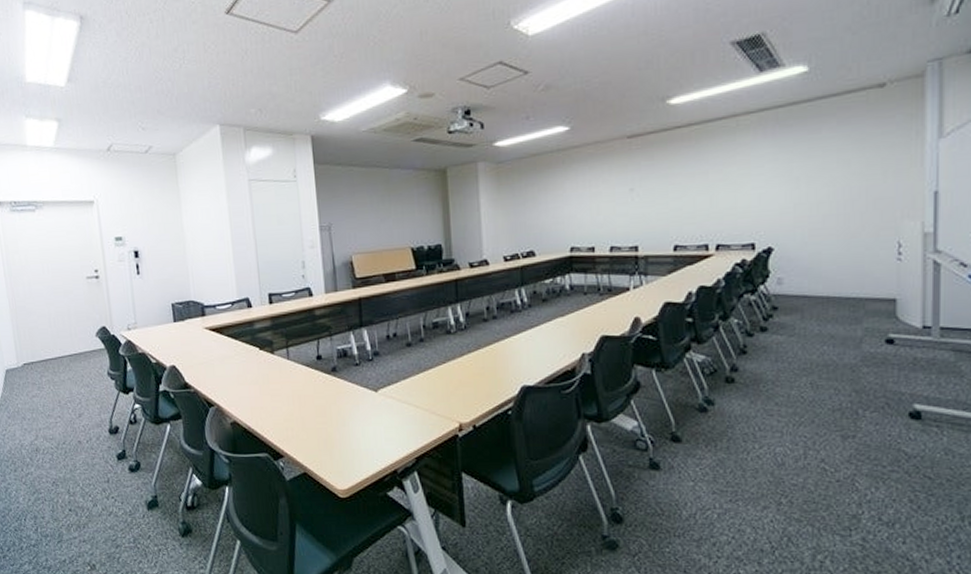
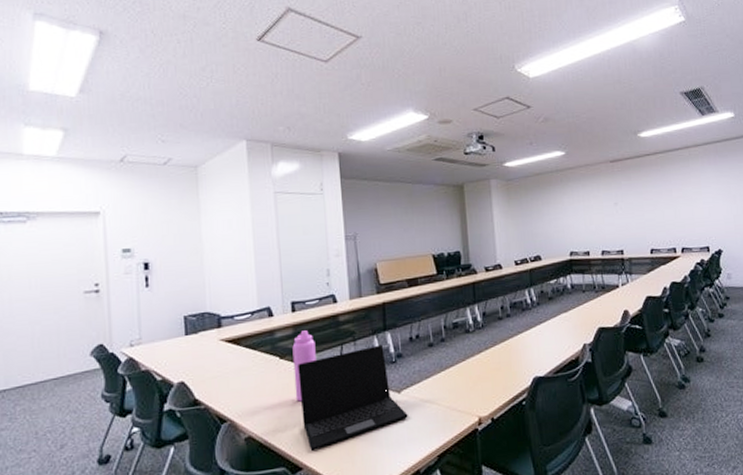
water bottle: none [271,323,294,393] -> present [292,330,316,402]
laptop: none [276,341,385,441] -> present [298,344,408,452]

